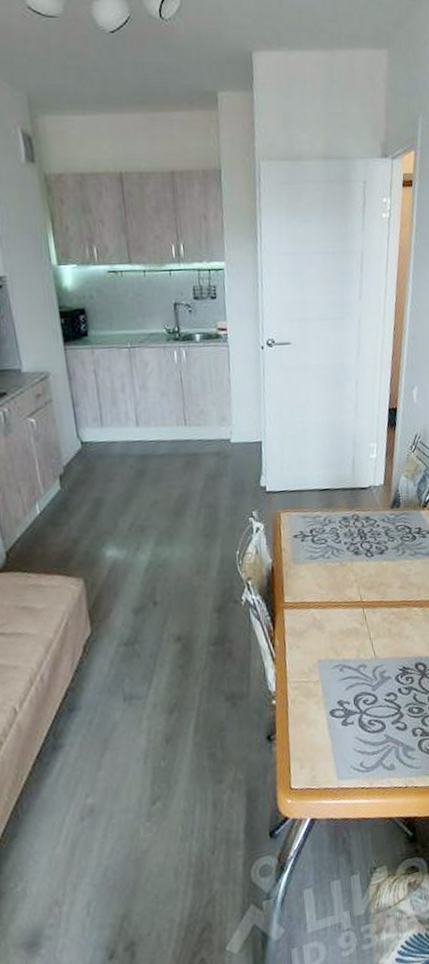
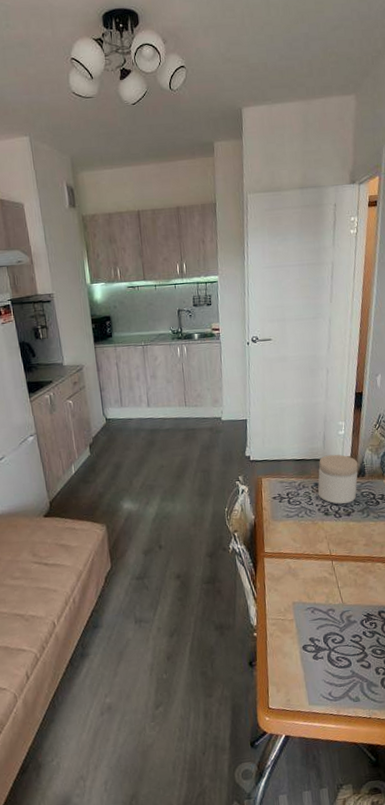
jar: none [346,481,393,541] -> present [317,454,358,504]

